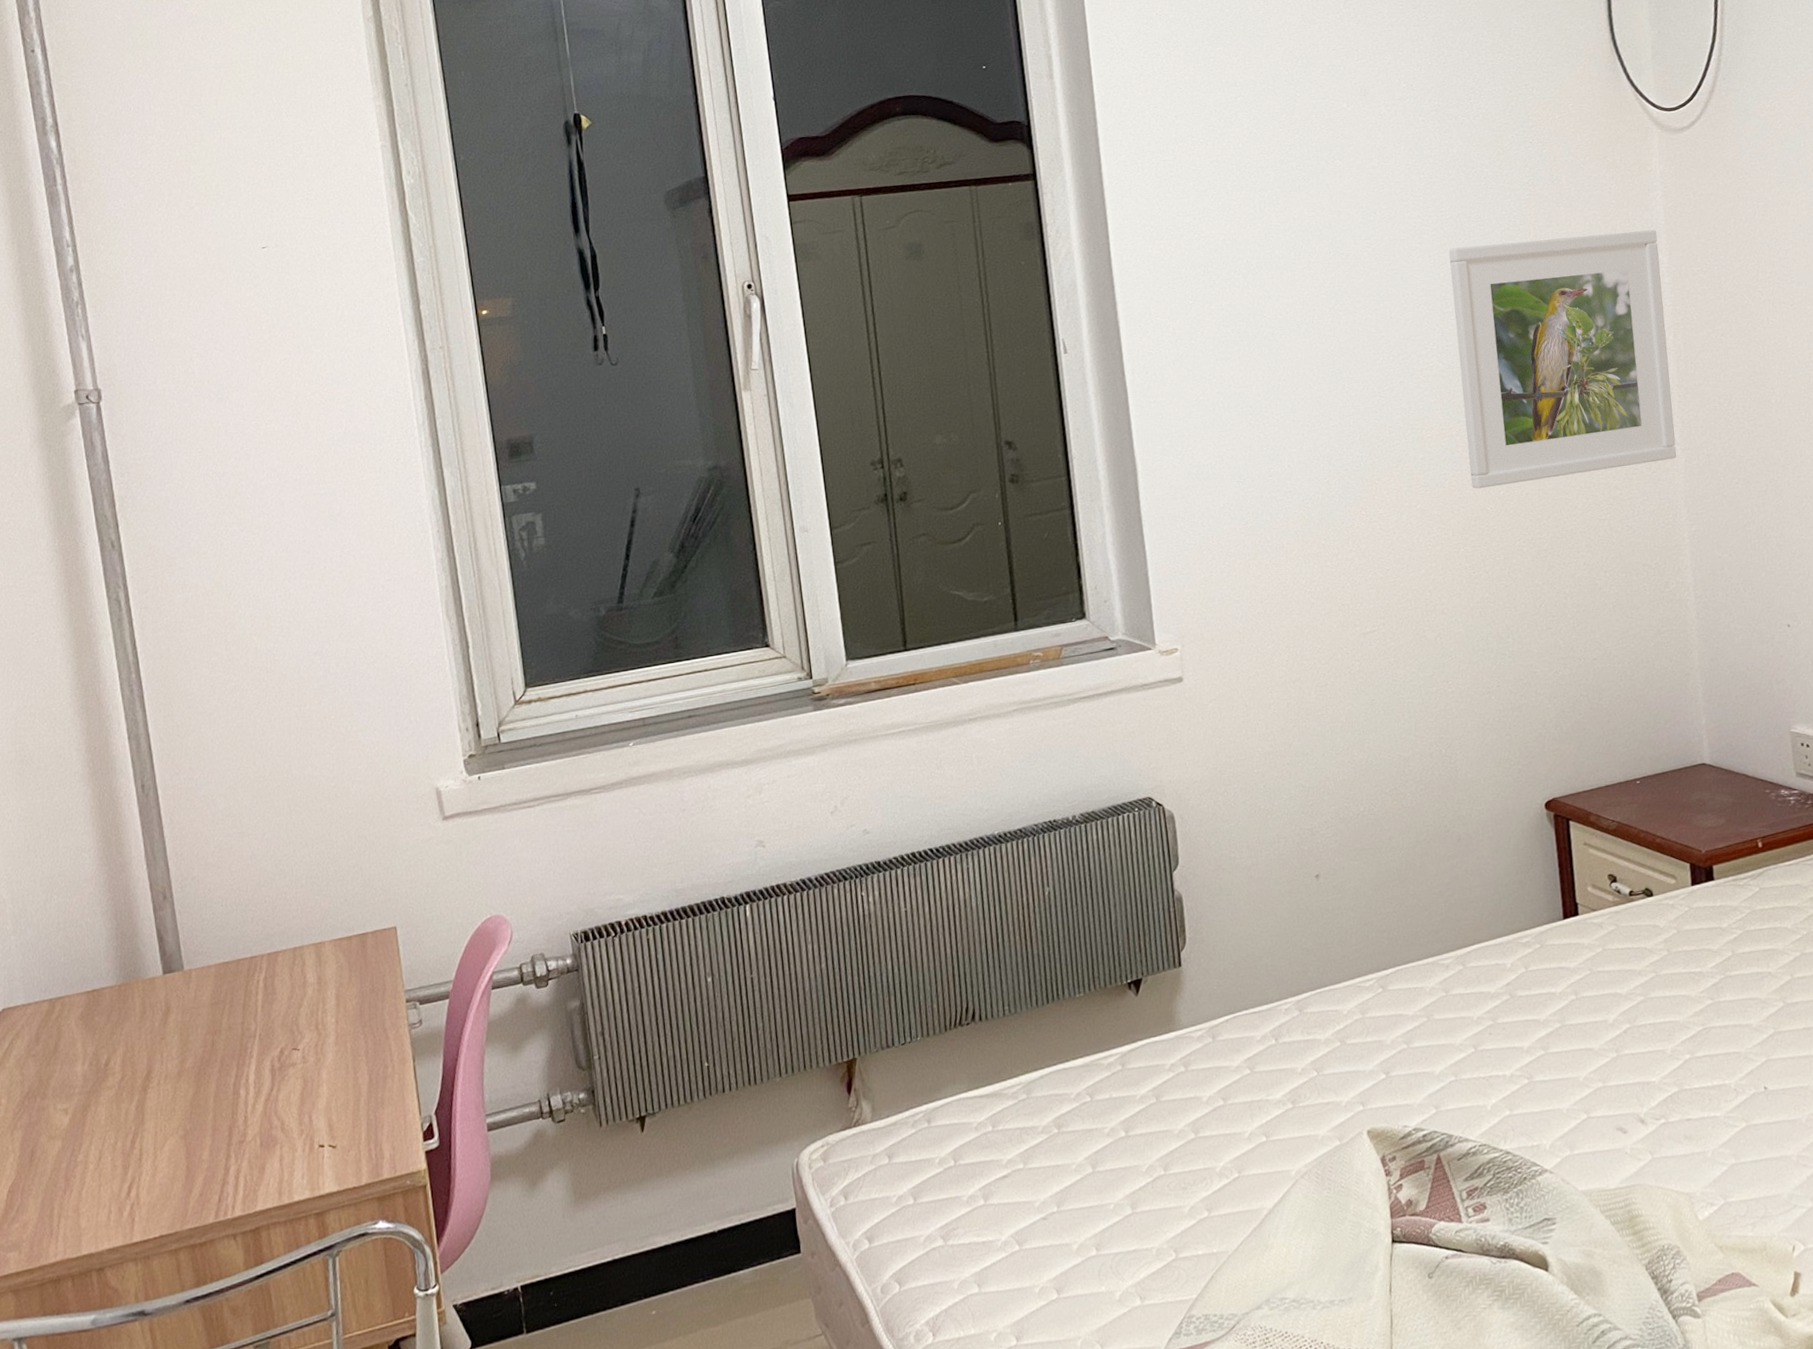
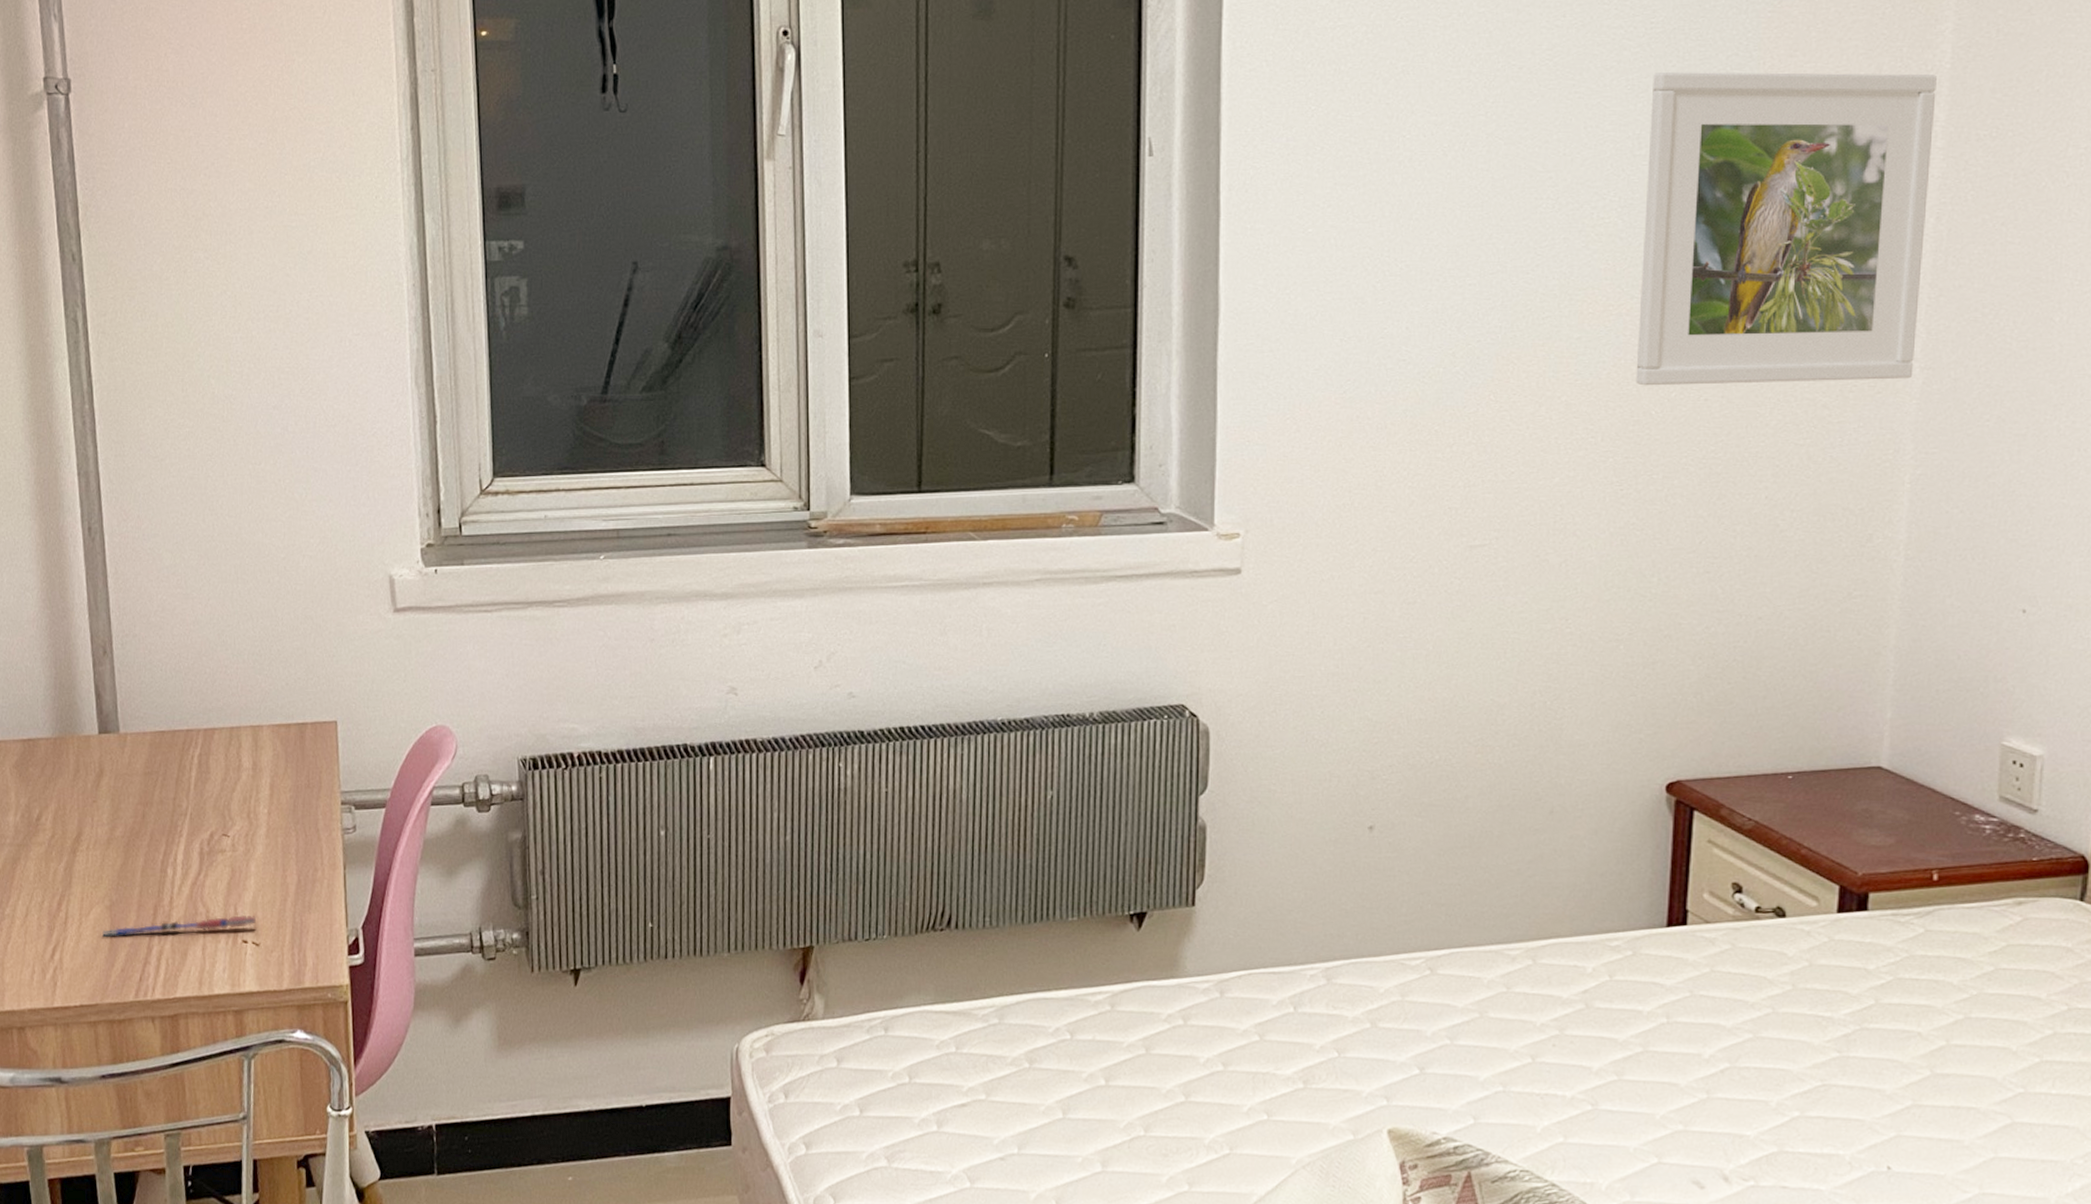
pen: none [178,1120,331,1166] -> present [102,914,256,937]

